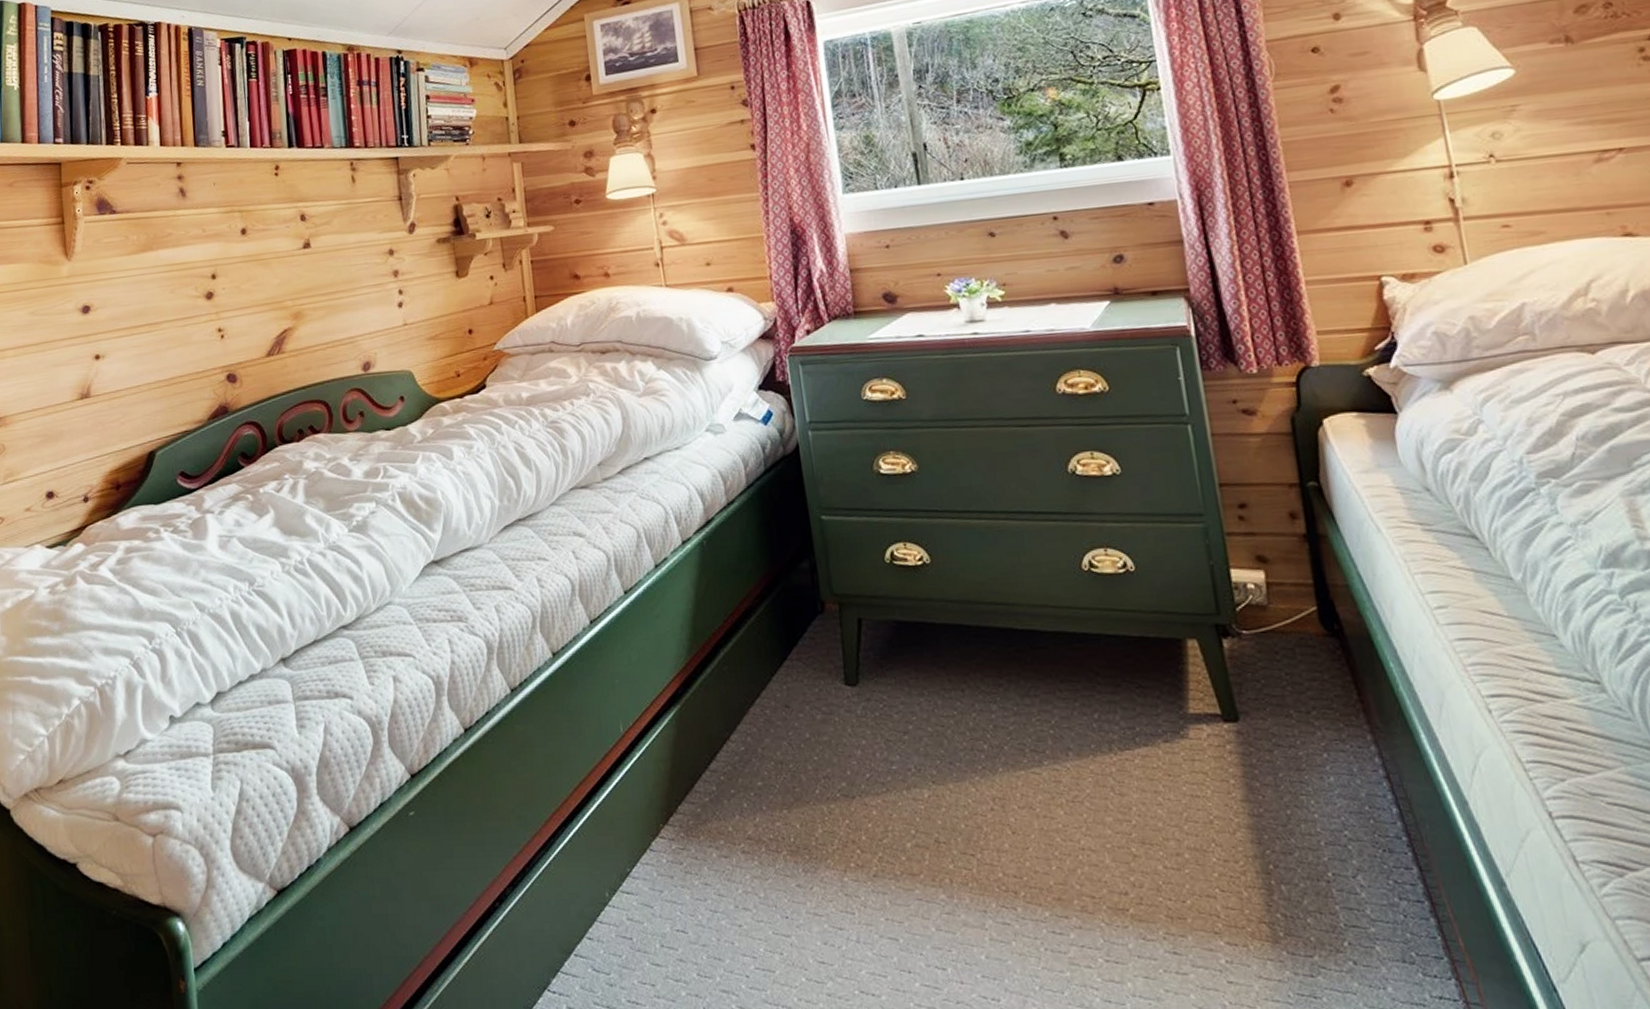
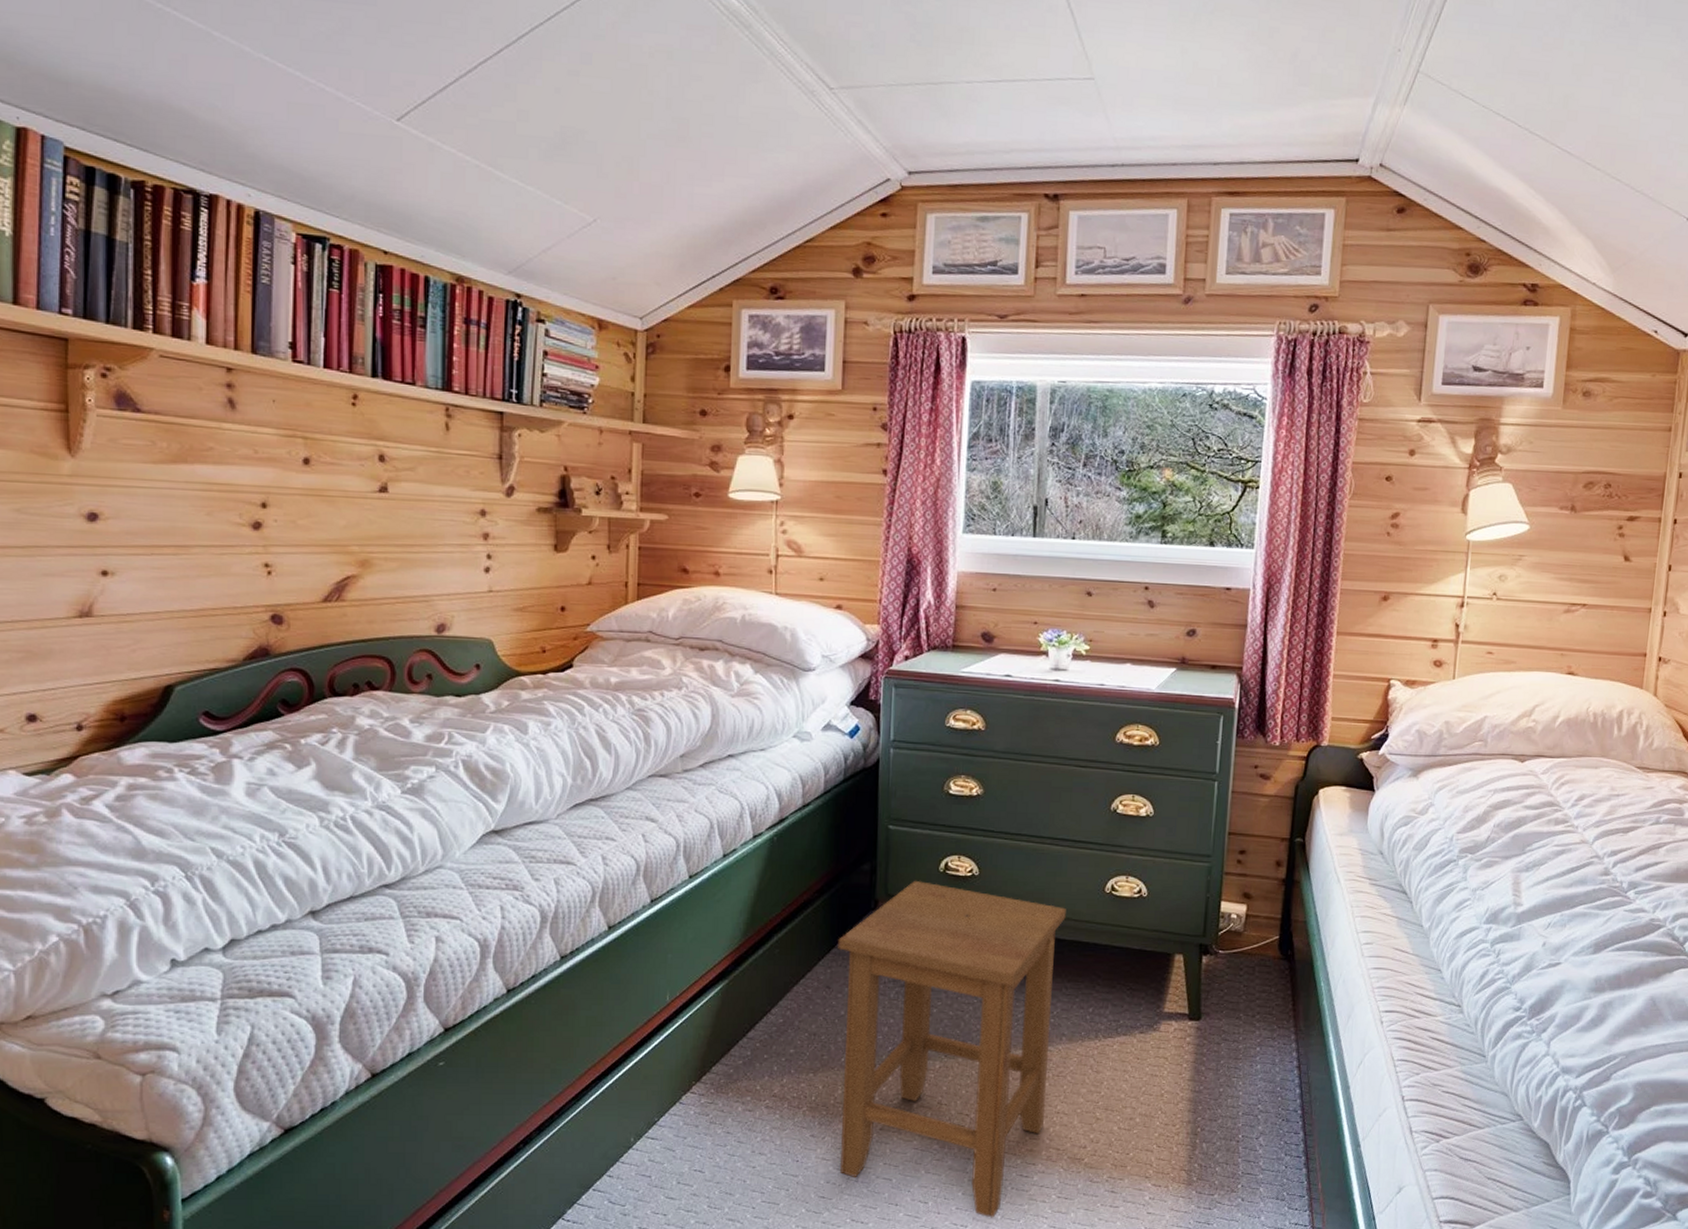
stool: none [789,575,1069,989] -> present [838,880,1066,1218]

